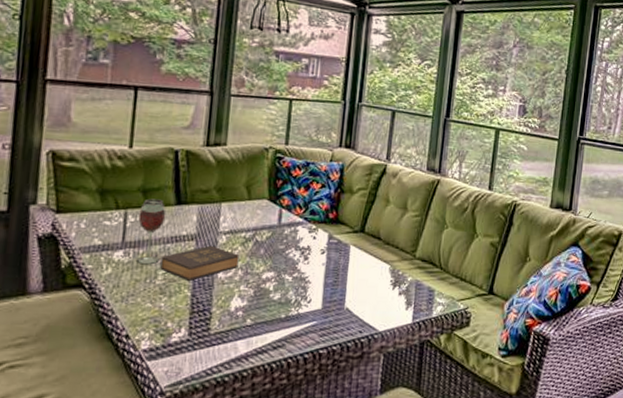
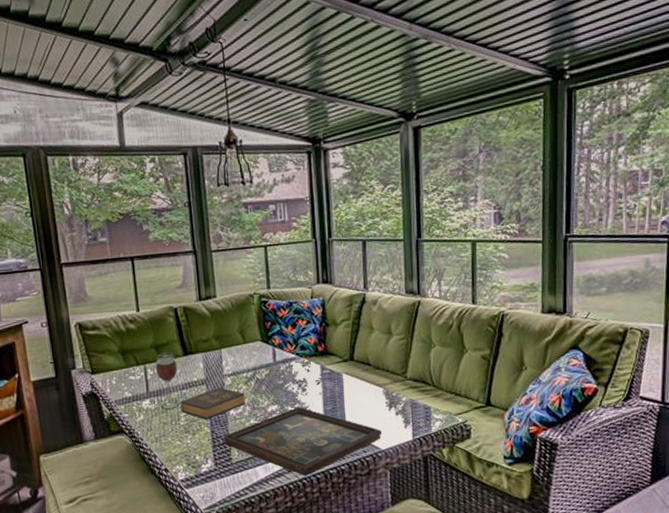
decorative tray: none [205,276,382,355] -> present [224,407,383,476]

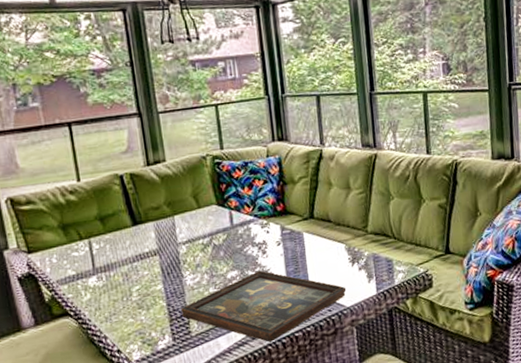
wineglass: present [155,352,180,409] -> none [101,223,131,285]
hardback book: present [180,387,246,420] -> none [131,256,203,293]

